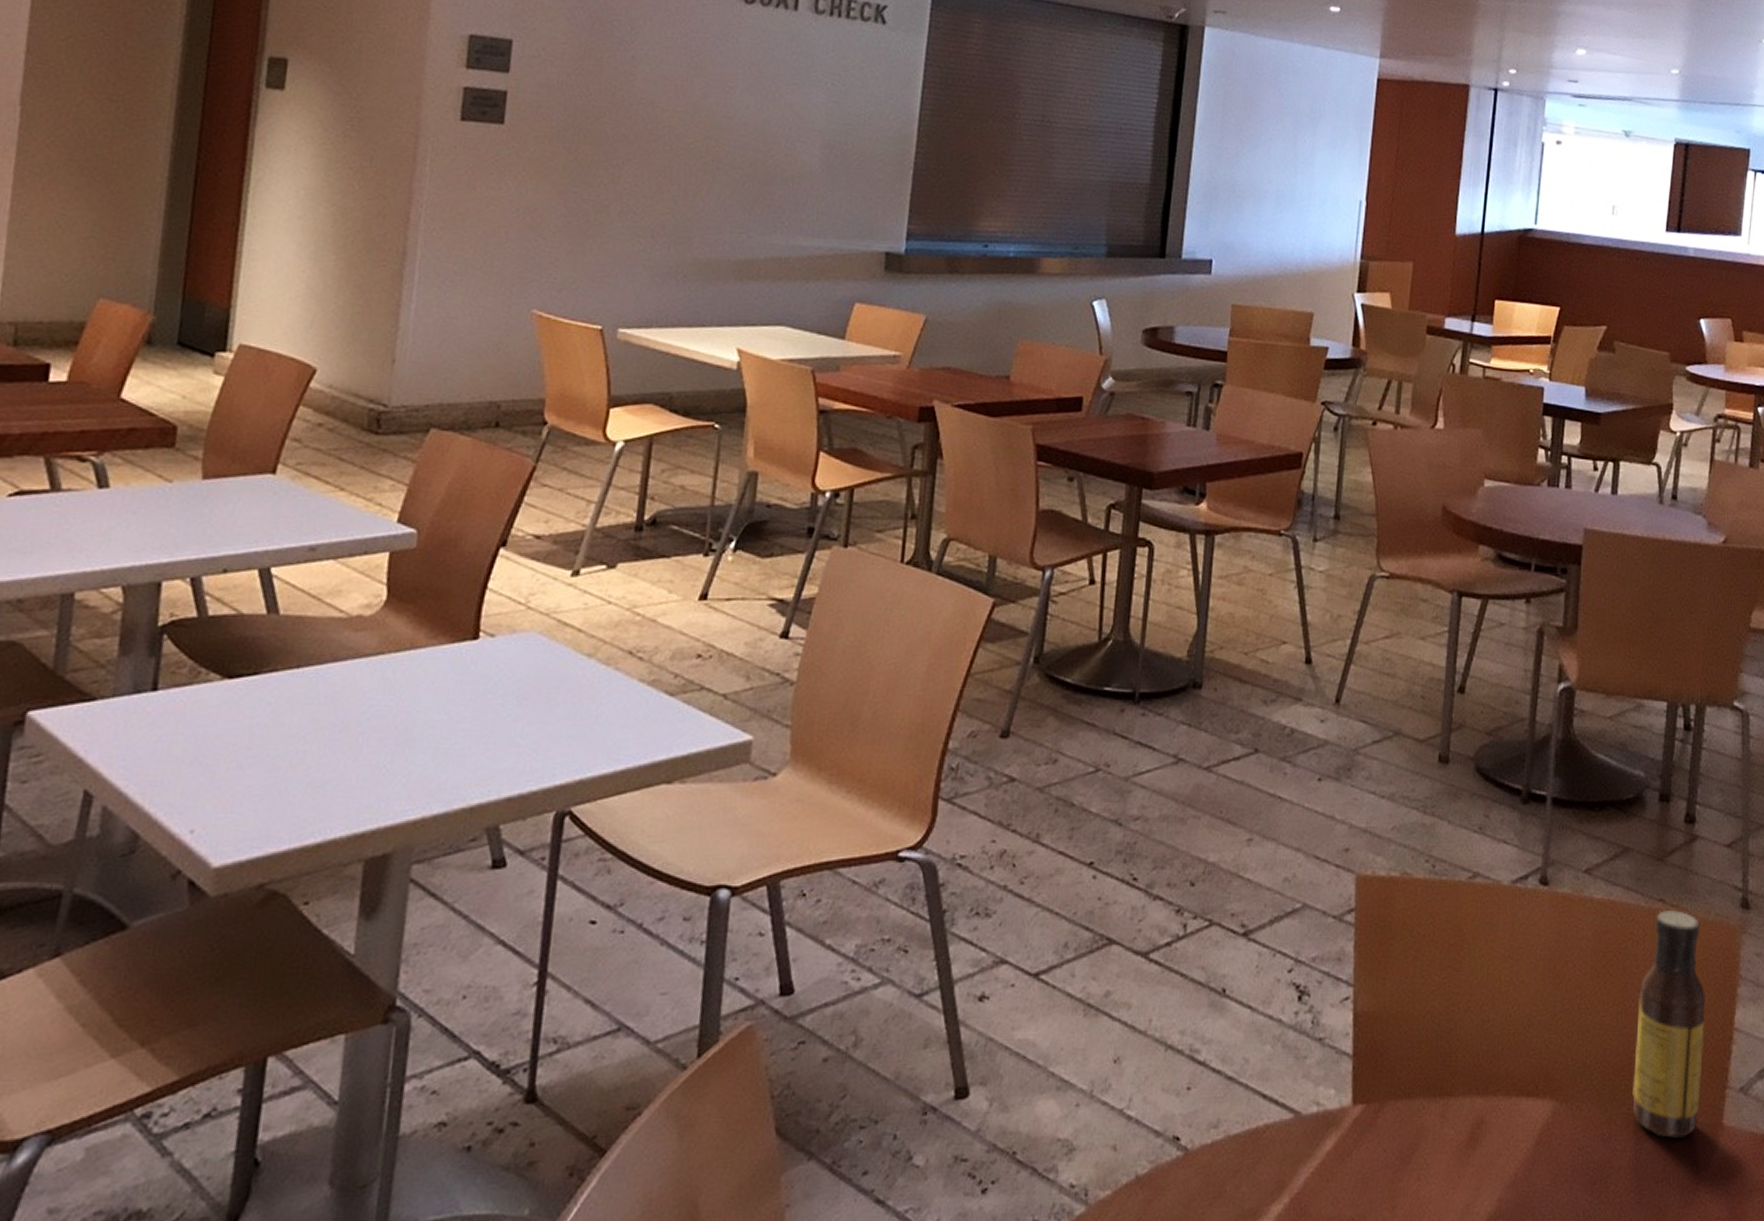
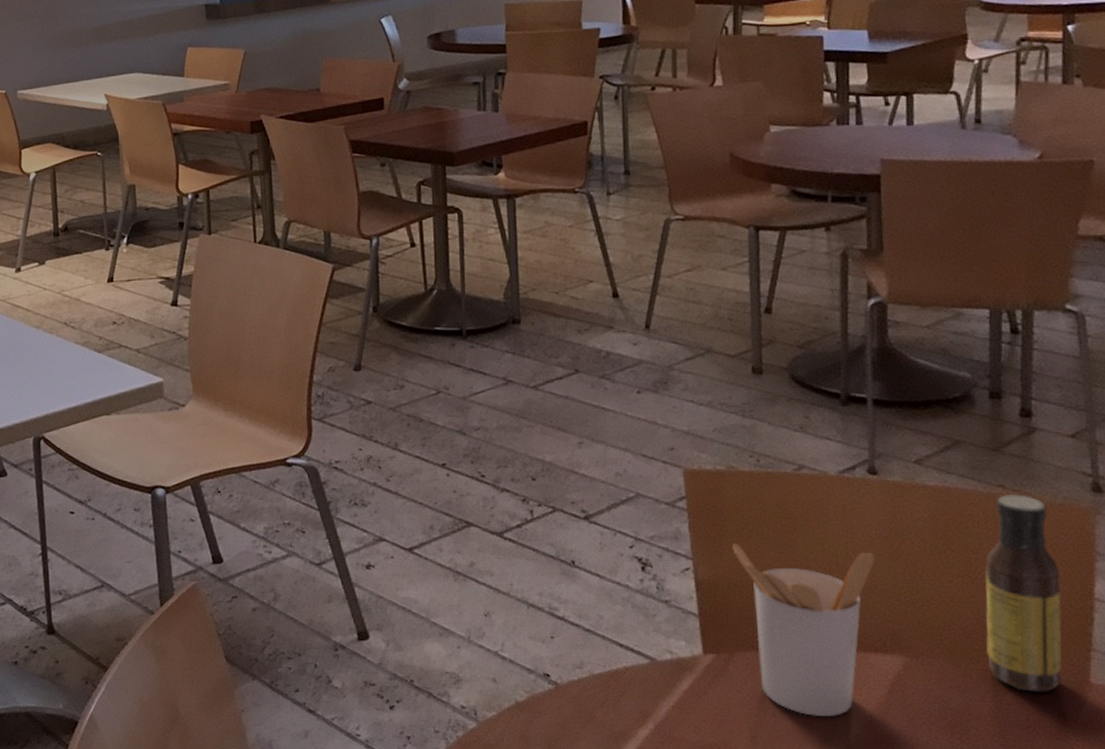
utensil holder: none [1396,966,1537,1179] -> present [732,544,875,717]

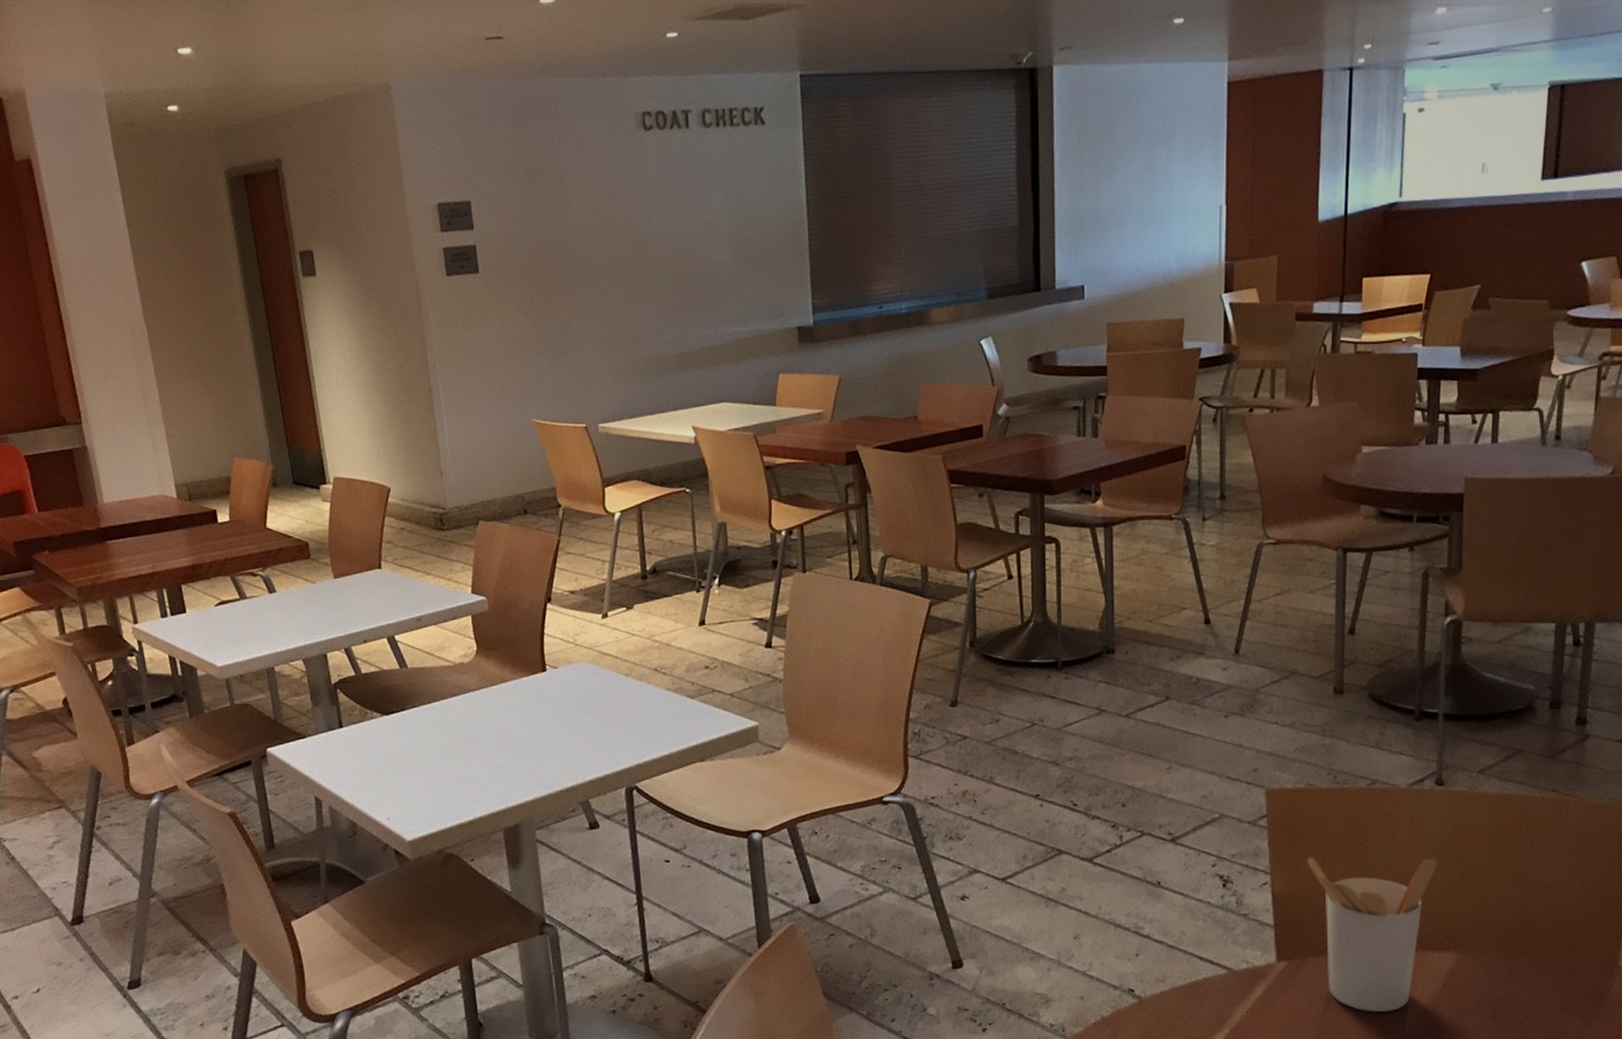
sauce bottle: present [985,495,1062,692] -> none [1531,798,1600,977]

